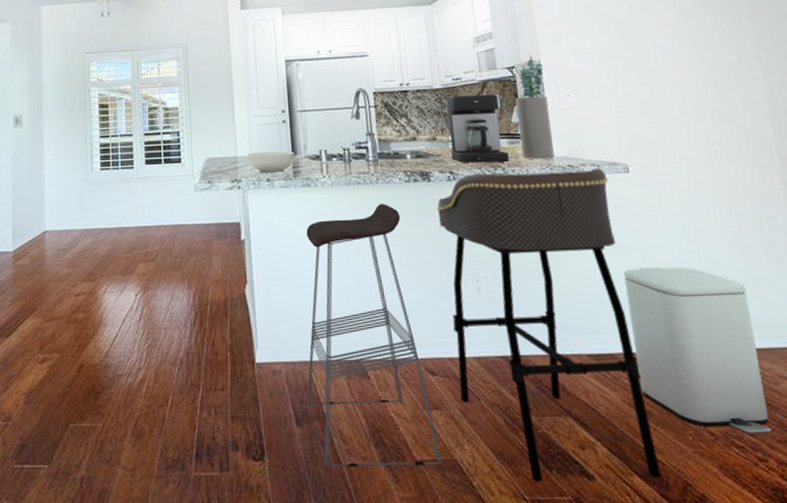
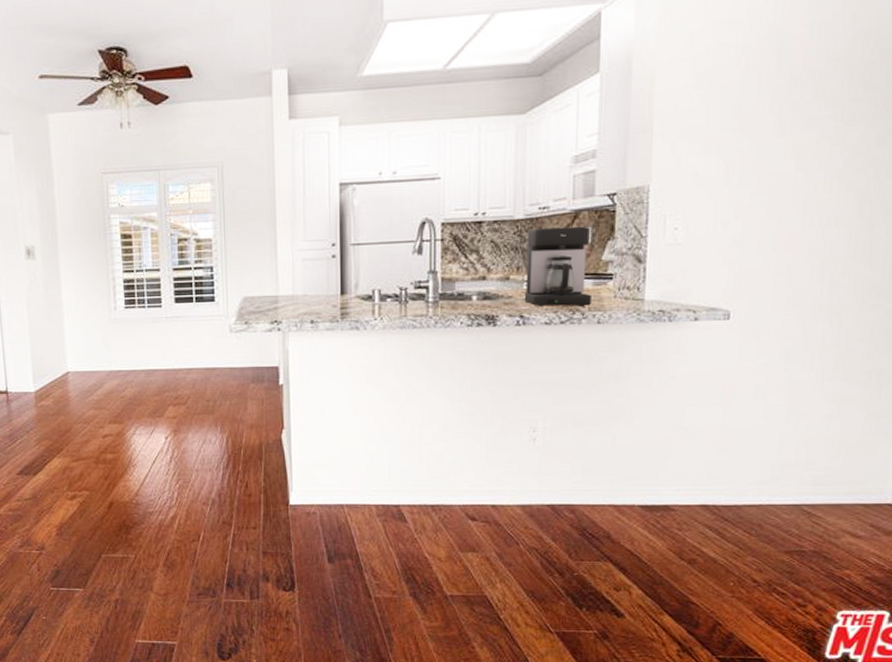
bowl: present [247,151,295,173] -> none [289,290,343,314]
bar stool: present [306,203,442,467] -> none [340,348,472,600]
bar stool: present [437,167,661,482] -> none [499,313,702,618]
vase: present [515,55,555,160] -> none [608,178,652,304]
pedal bin: present [623,267,772,435] -> none [690,421,832,583]

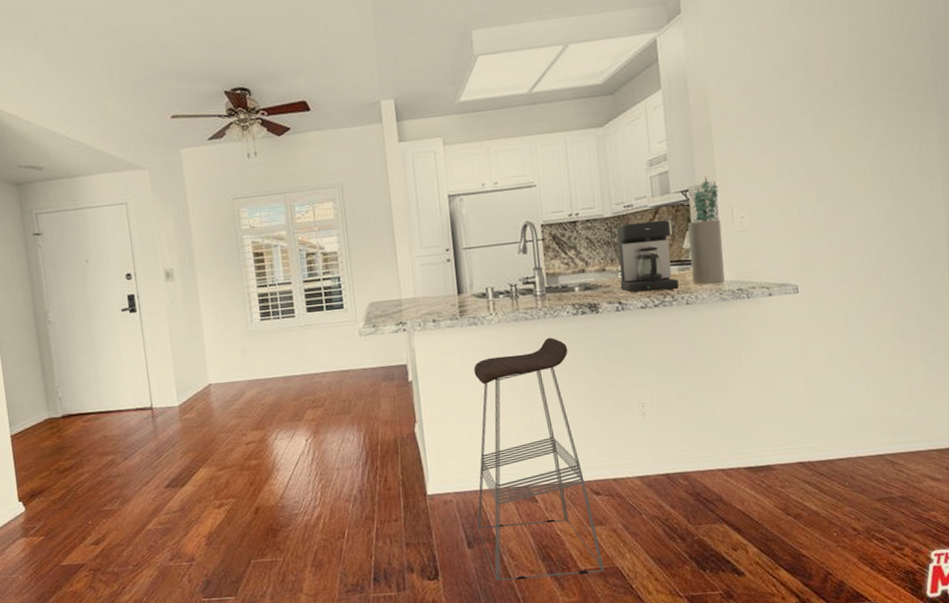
bar stool: none [340,348,472,600] -> present [474,337,605,581]
vase: none [608,178,652,304] -> present [688,176,725,286]

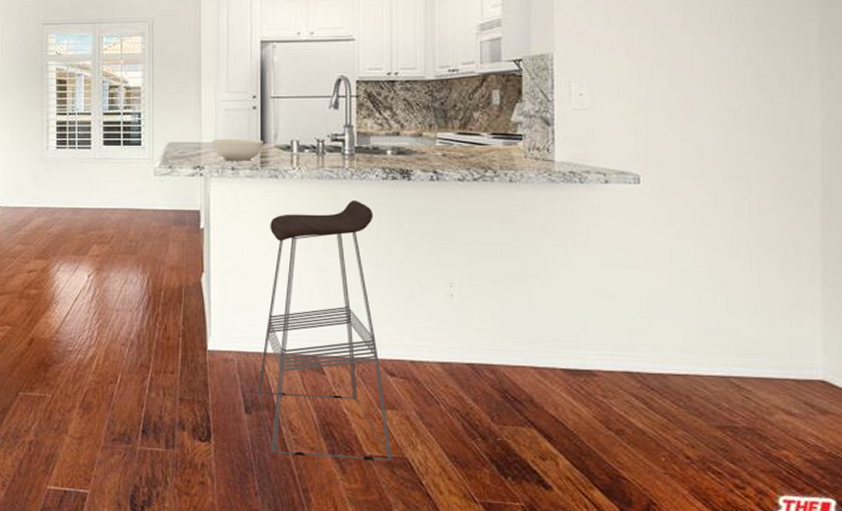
bowl: none [411,290,460,314] -> present [212,139,263,161]
coffee maker: present [617,220,679,293] -> none [437,89,502,165]
vase: present [688,176,725,286] -> none [518,46,556,164]

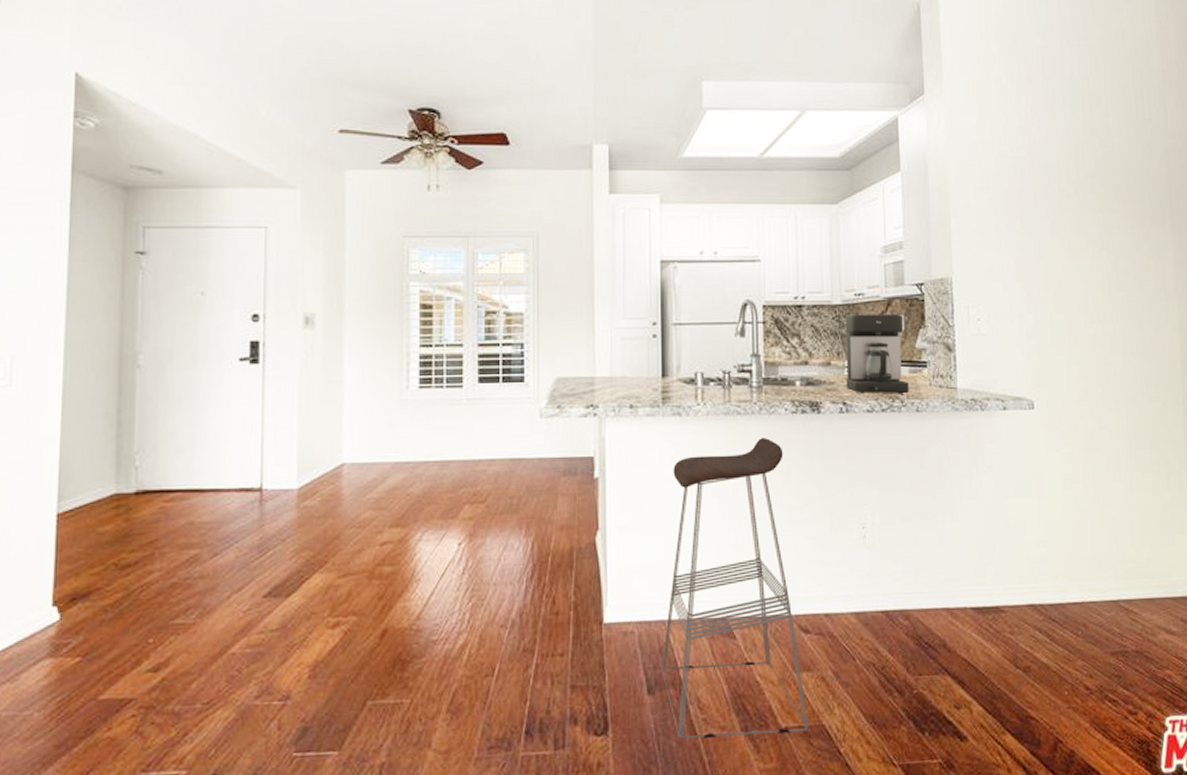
bowl: present [212,139,263,161] -> none [607,371,665,398]
coffee maker: none [437,89,502,165] -> present [845,314,909,394]

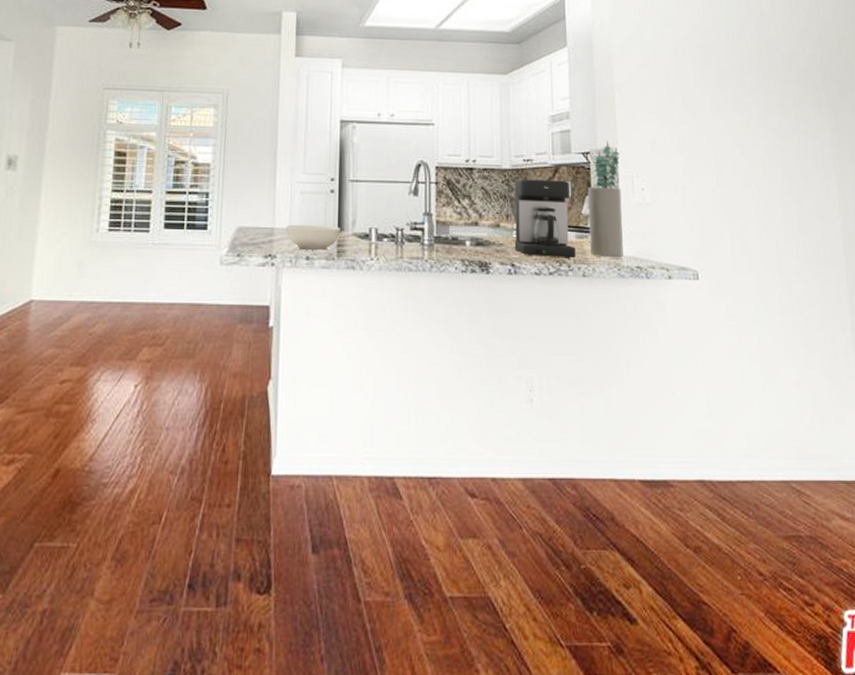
bowl: none [607,371,665,398] -> present [285,224,340,250]
bar stool: present [661,437,809,740] -> none [326,294,474,604]
vase: none [922,270,958,392] -> present [588,141,624,258]

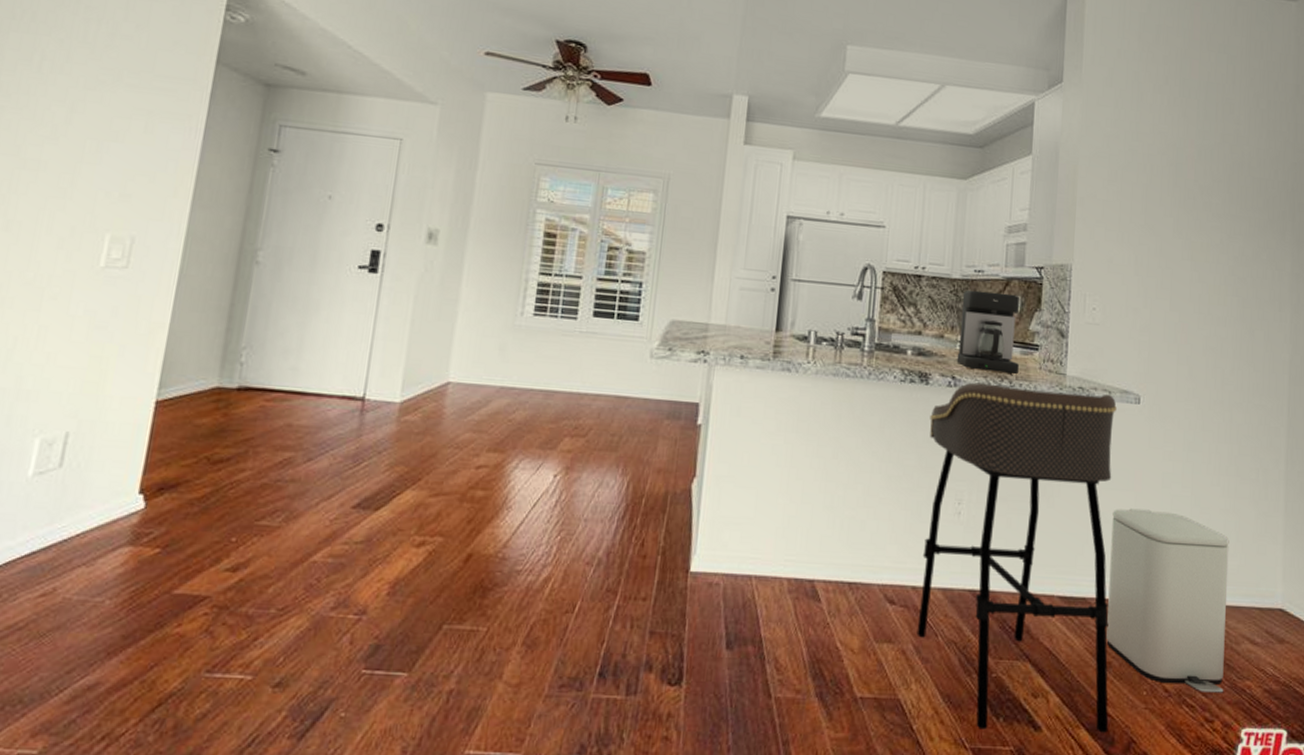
bowl: present [285,224,340,250] -> none [721,321,779,350]
bar stool: none [494,268,706,625] -> present [917,382,1117,733]
vase: present [588,141,624,258] -> none [1034,256,1074,378]
pedal bin: none [684,385,821,575] -> present [1106,508,1229,694]

